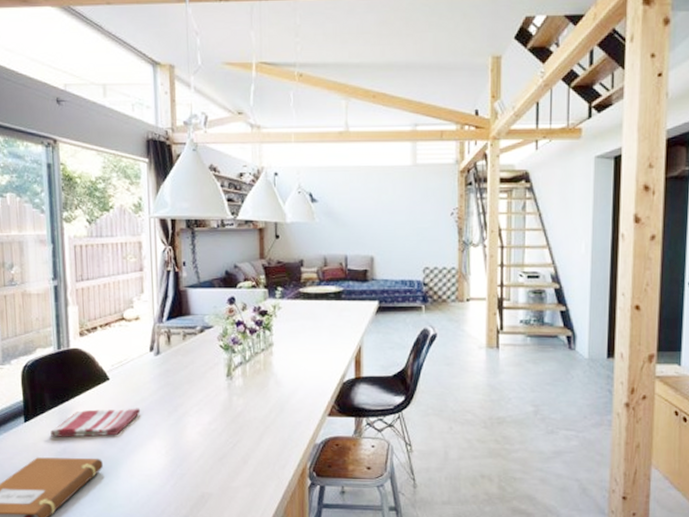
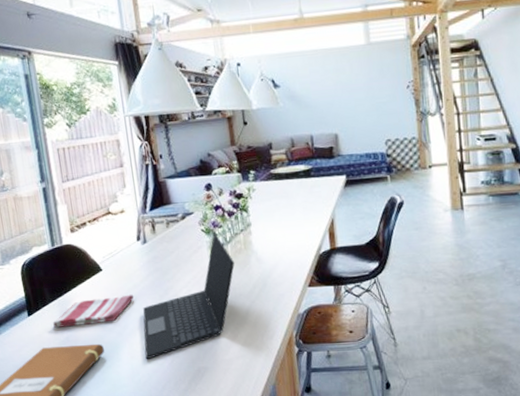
laptop: none [146,351,251,480] -> present [143,234,235,360]

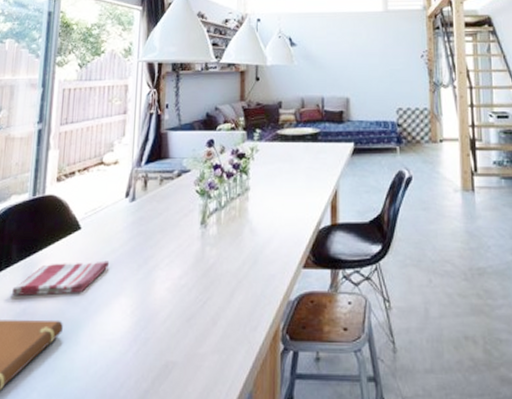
laptop: present [143,234,235,360] -> none [108,196,225,346]

